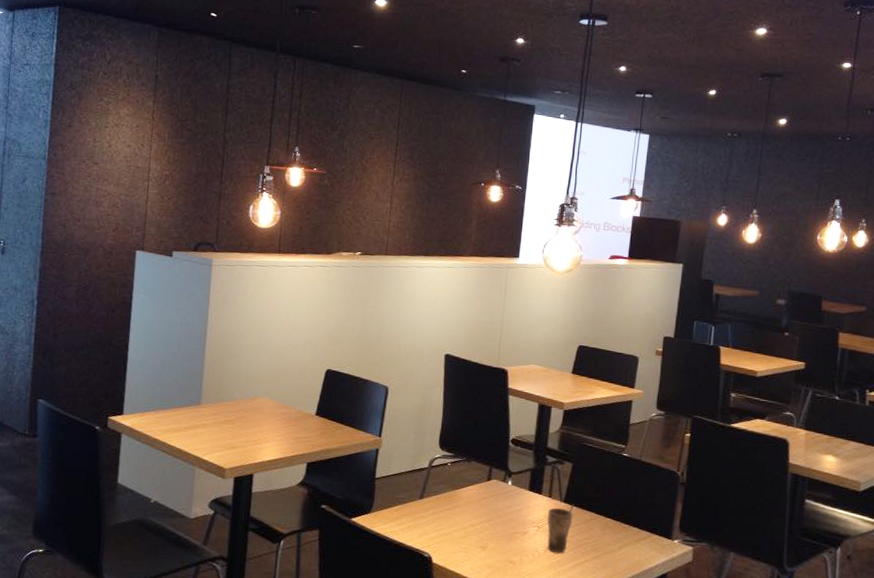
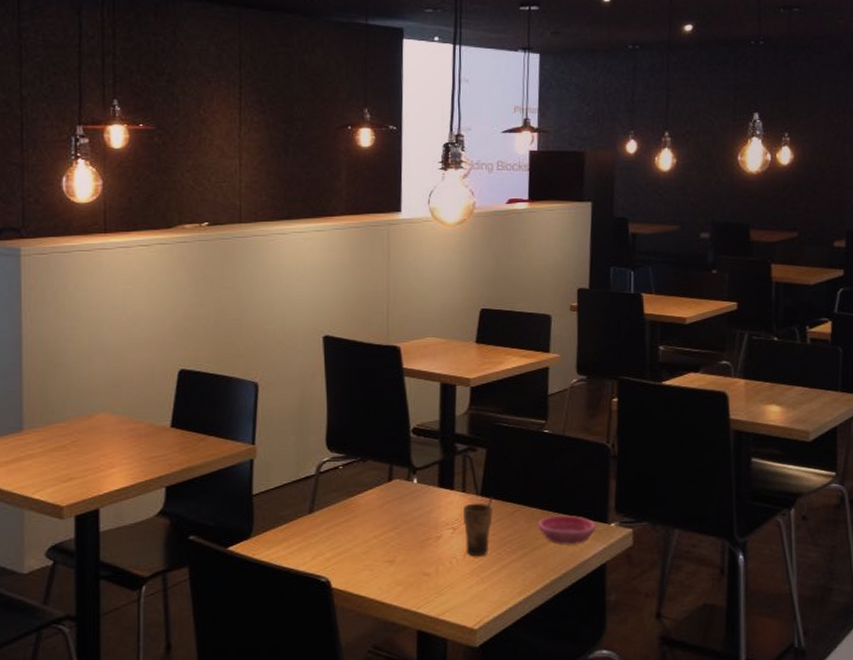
saucer: none [611,527,662,554] -> present [538,515,597,544]

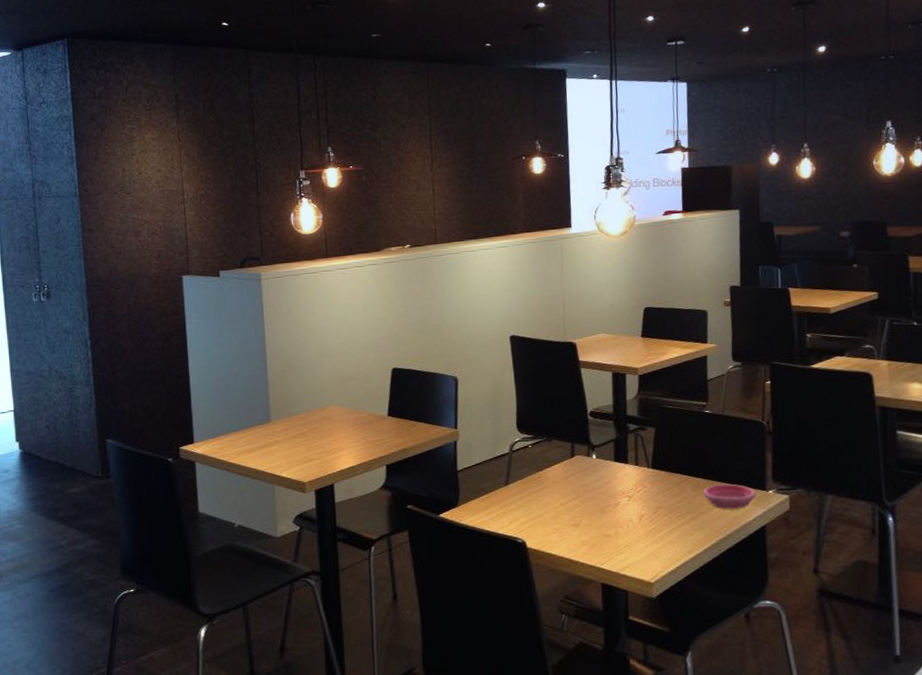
cup: present [463,497,493,557] -> none [637,469,663,521]

